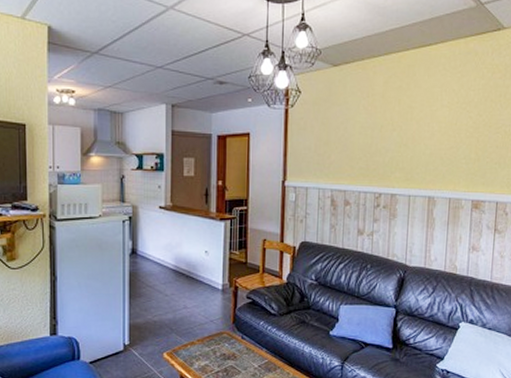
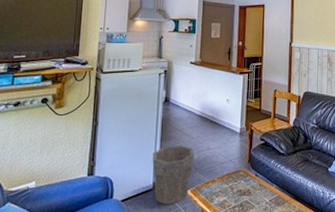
waste bin: none [121,303,170,368] -> present [152,145,195,205]

